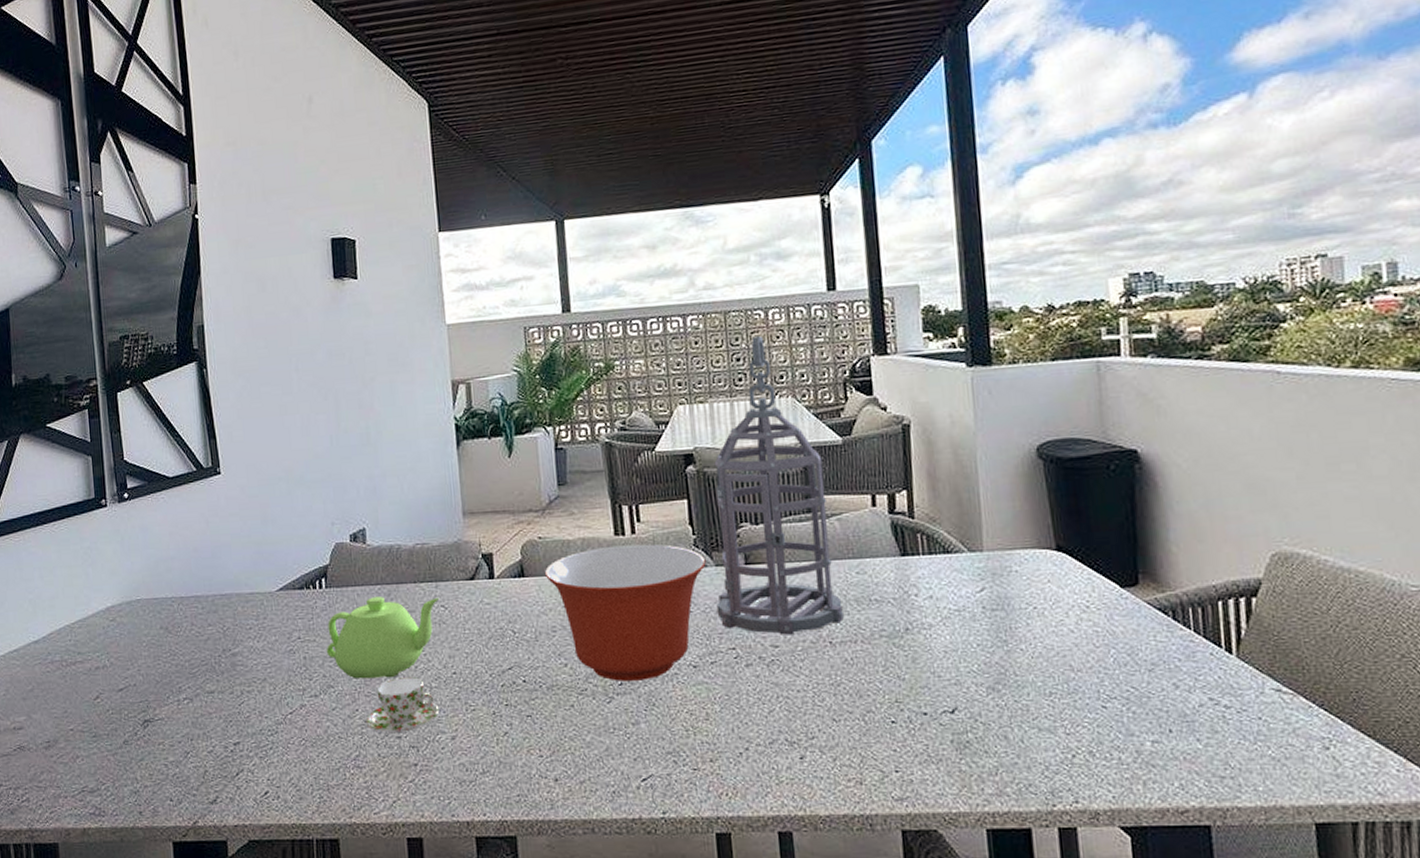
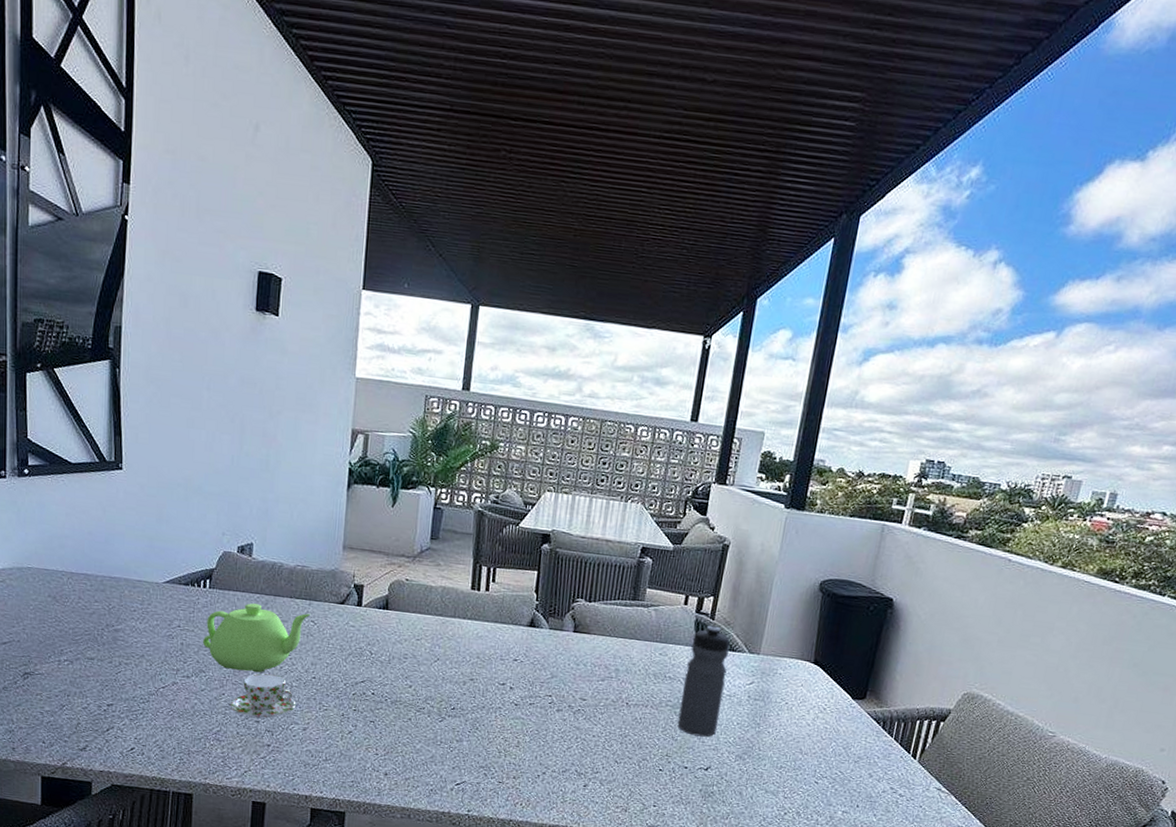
mixing bowl: present [545,544,706,681] -> none [406,597,543,709]
lantern: present [714,336,844,635] -> none [542,447,654,693]
water bottle: none [893,525,953,670] -> present [677,625,730,737]

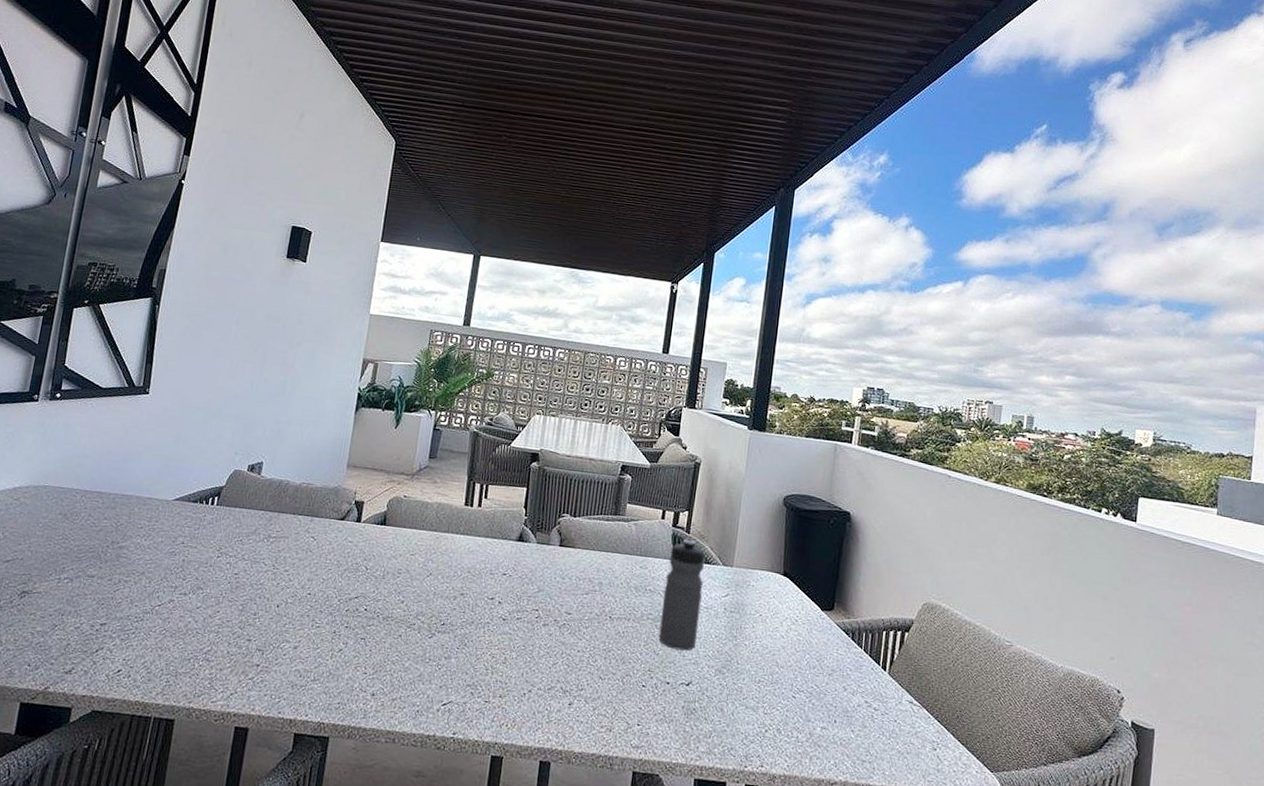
teapot: present [202,603,311,673] -> none [203,520,312,590]
teacup: present [230,673,296,718] -> none [223,590,290,636]

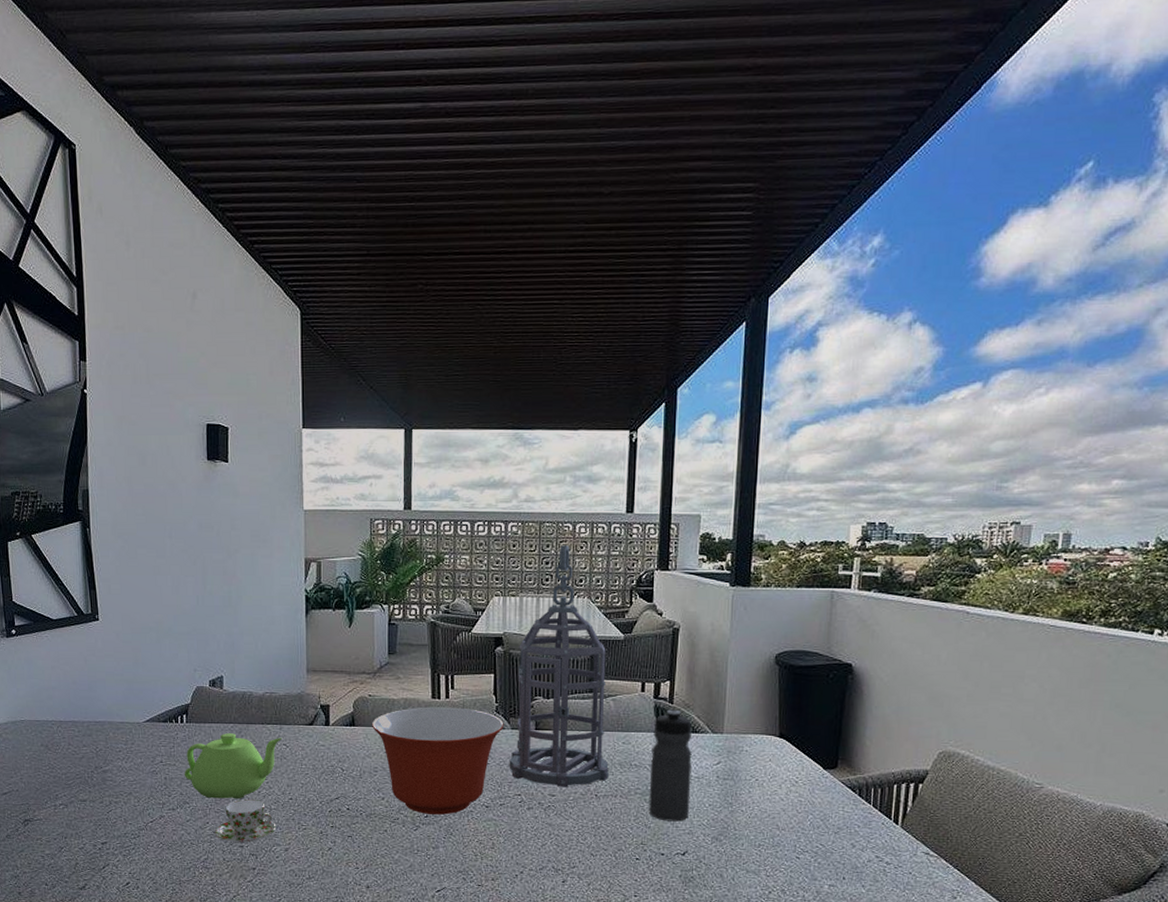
teapot: none [203,520,312,590] -> present [184,733,283,799]
teacup: none [223,590,290,636] -> present [214,799,277,843]
mixing bowl: none [403,513,531,624] -> present [372,707,504,815]
lantern: none [530,375,633,607] -> present [509,545,609,787]

